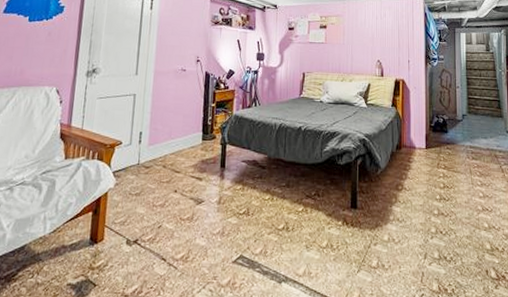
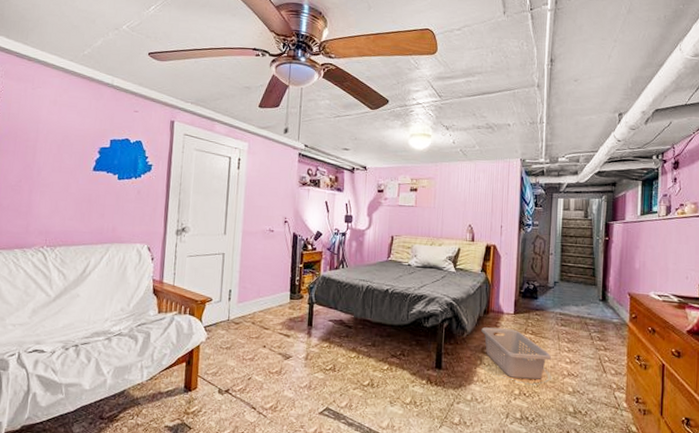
laundry basket: none [395,163,466,216] -> present [481,327,552,380]

